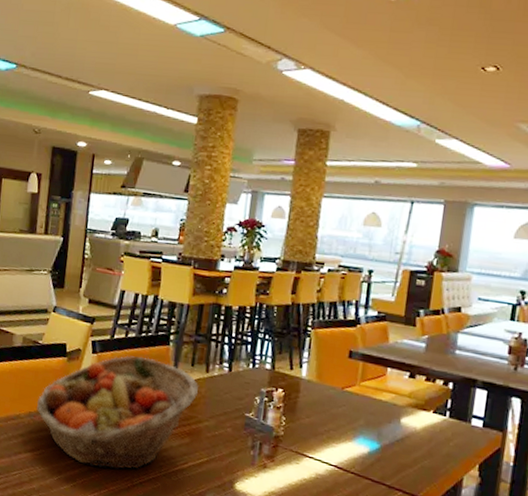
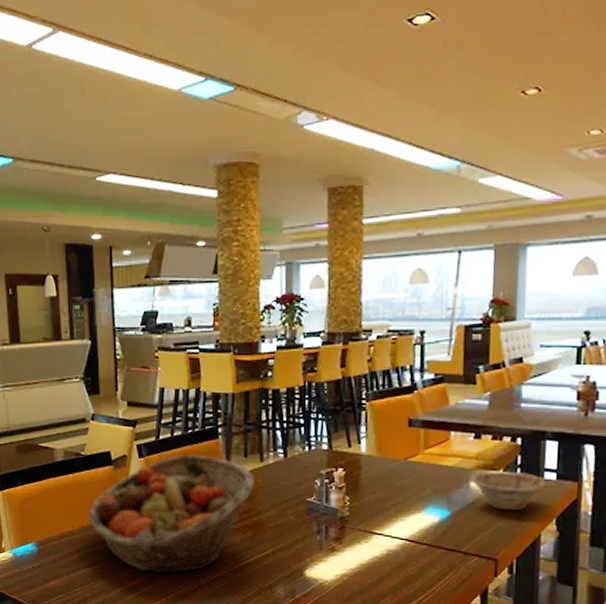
dish: none [401,410,474,453] -> present [470,470,548,511]

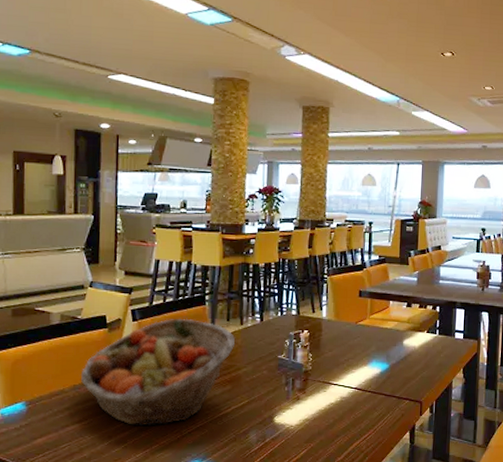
dish: present [470,470,548,511] -> none [403,332,457,363]

